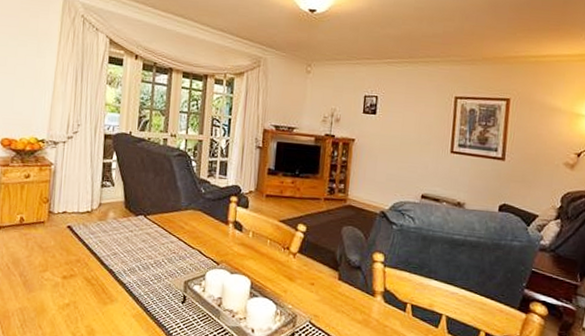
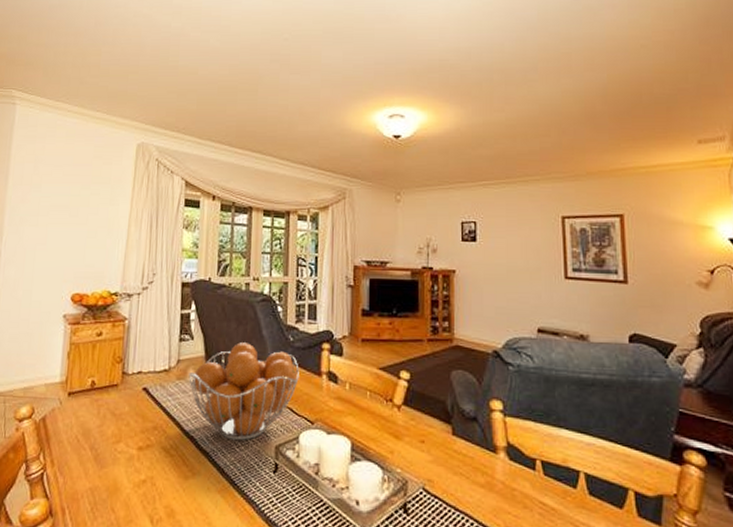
fruit basket: none [109,191,209,275] -> present [189,342,299,441]

